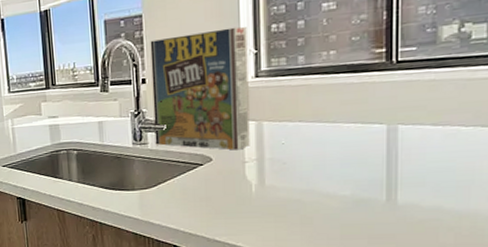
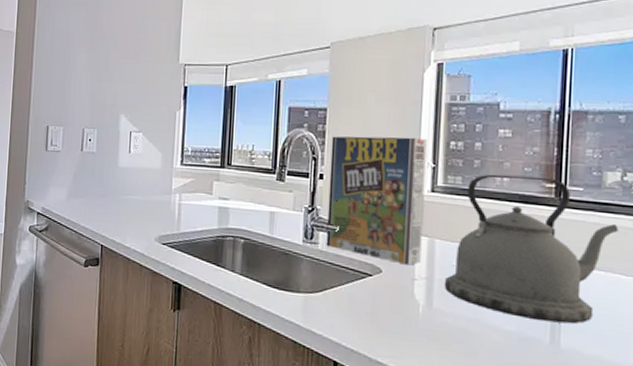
kettle: none [274,43,457,183] -> present [444,174,619,324]

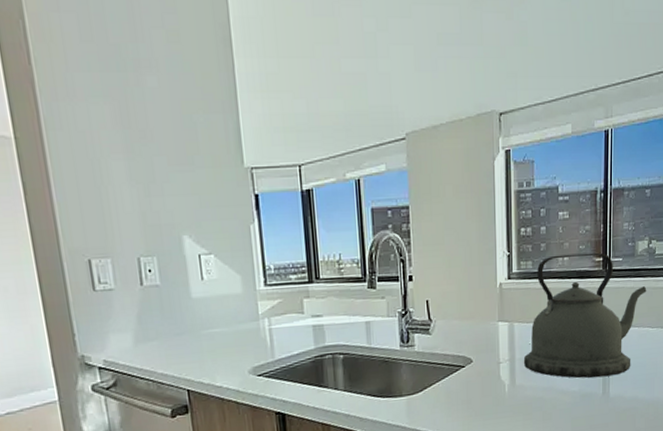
cereal box: present [326,136,427,265] -> none [416,227,504,351]

